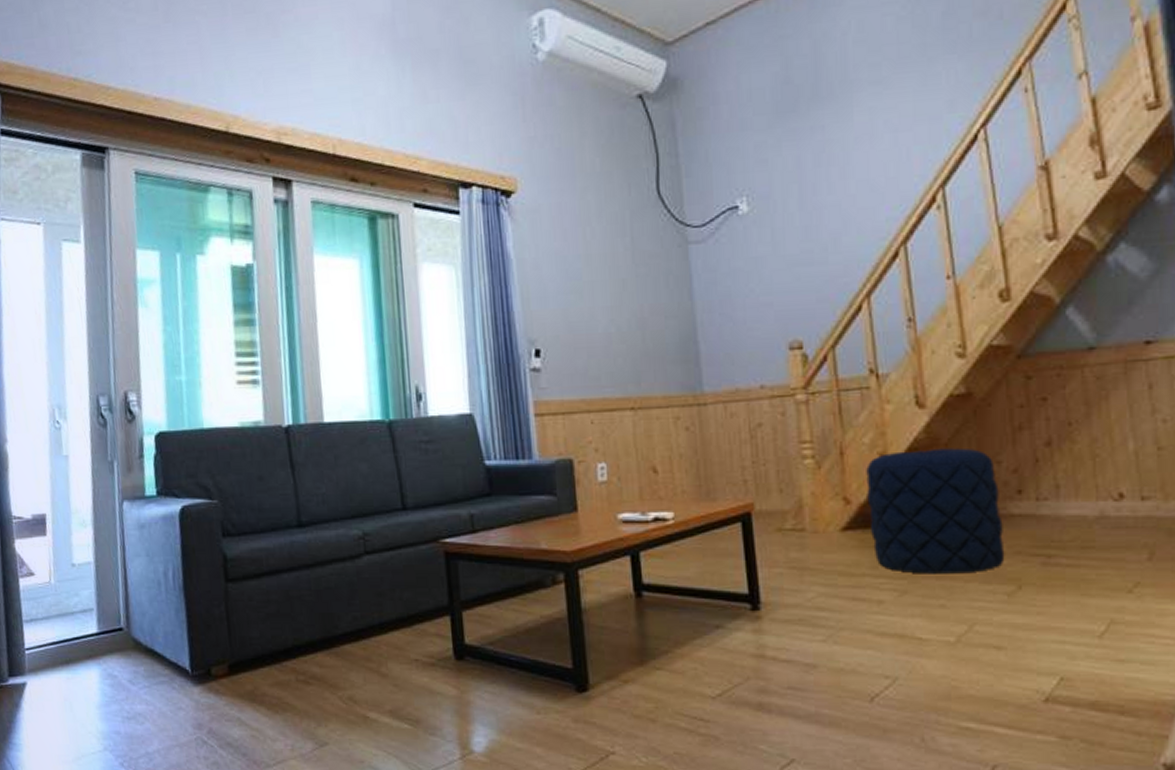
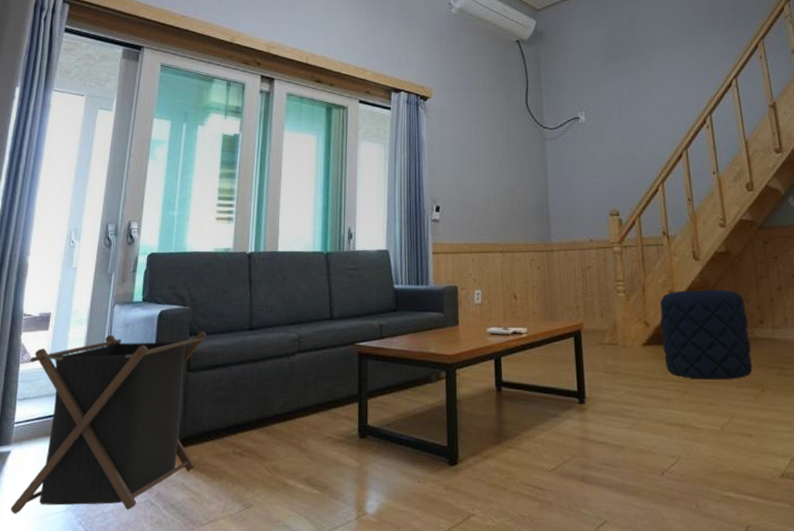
laundry basket: none [30,531,251,754] -> present [10,331,206,514]

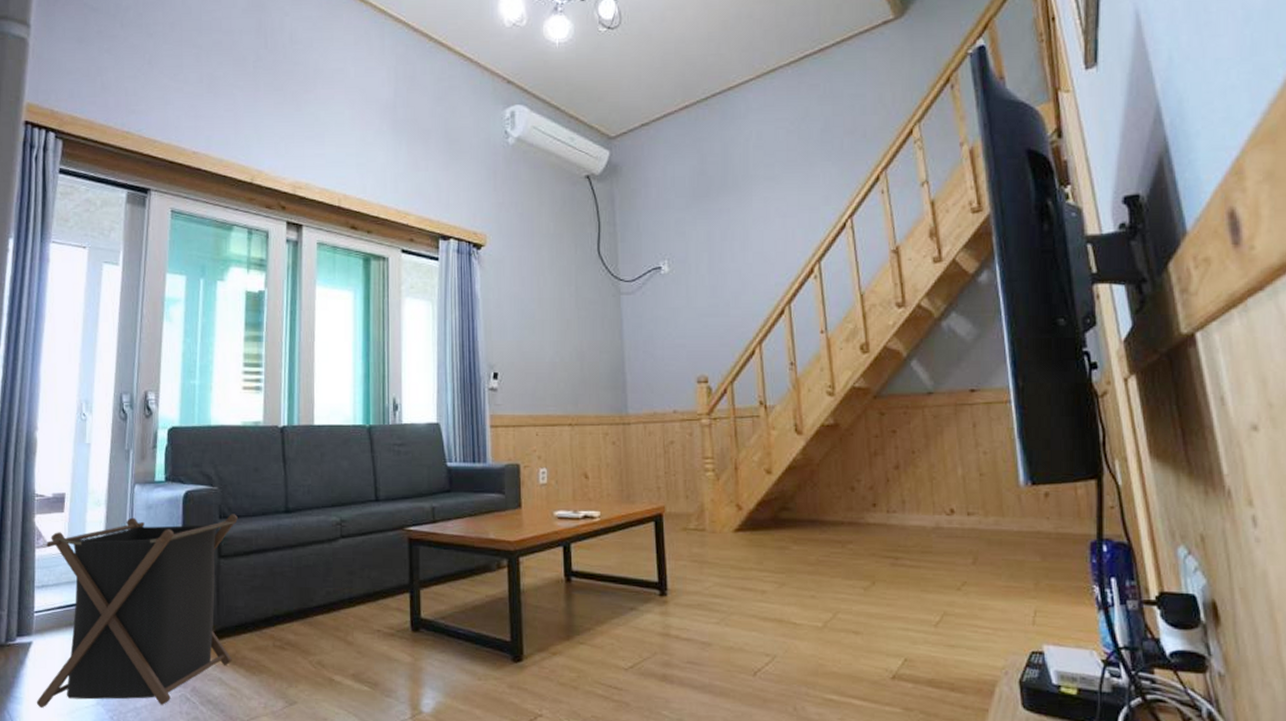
pouf: present [660,289,753,380] -> none [755,467,863,570]

